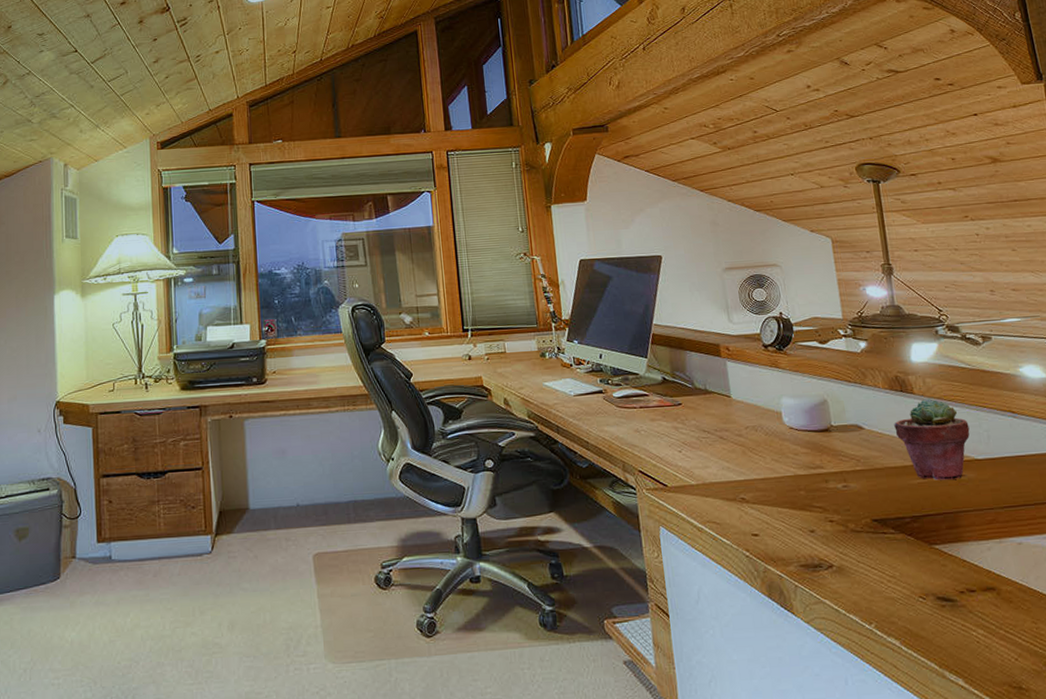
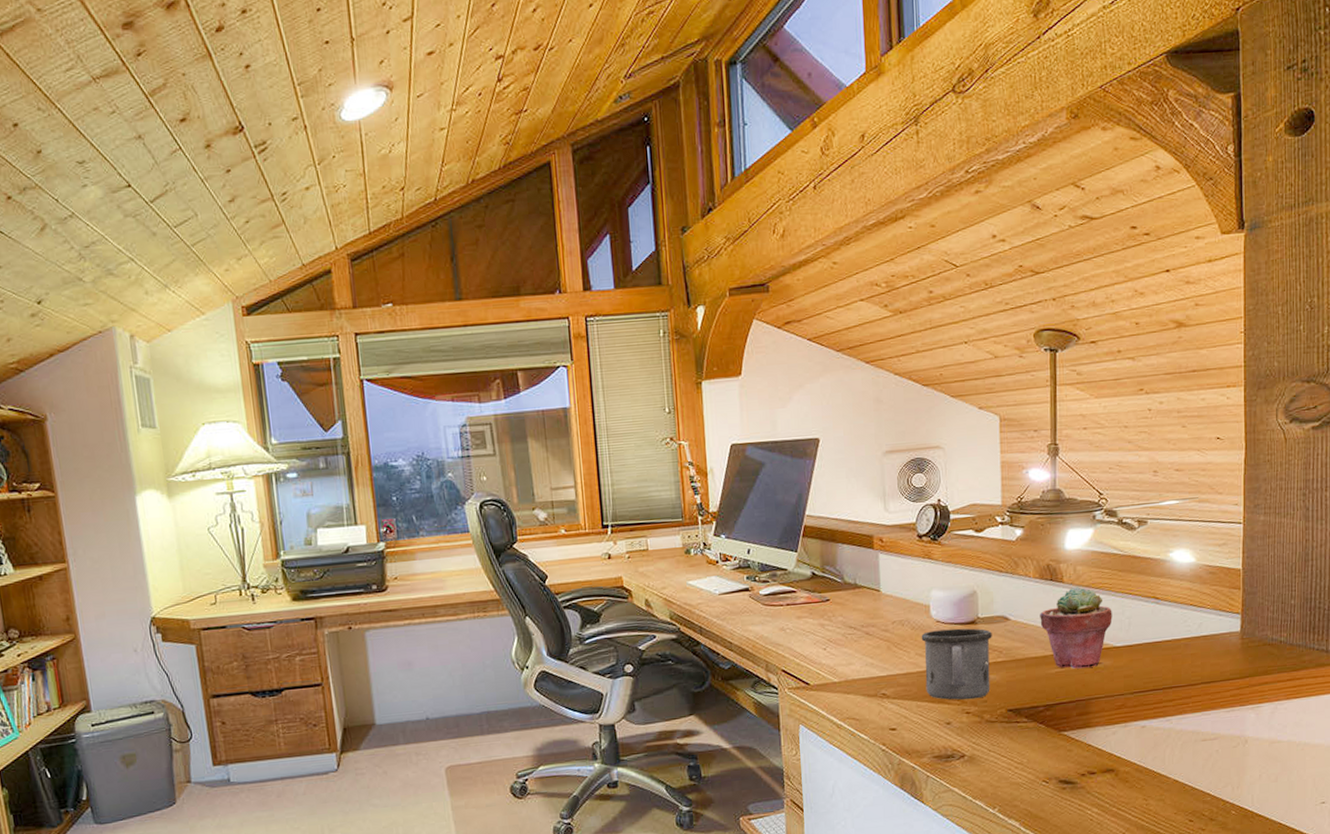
mug: none [775,435,852,508] -> present [921,628,992,700]

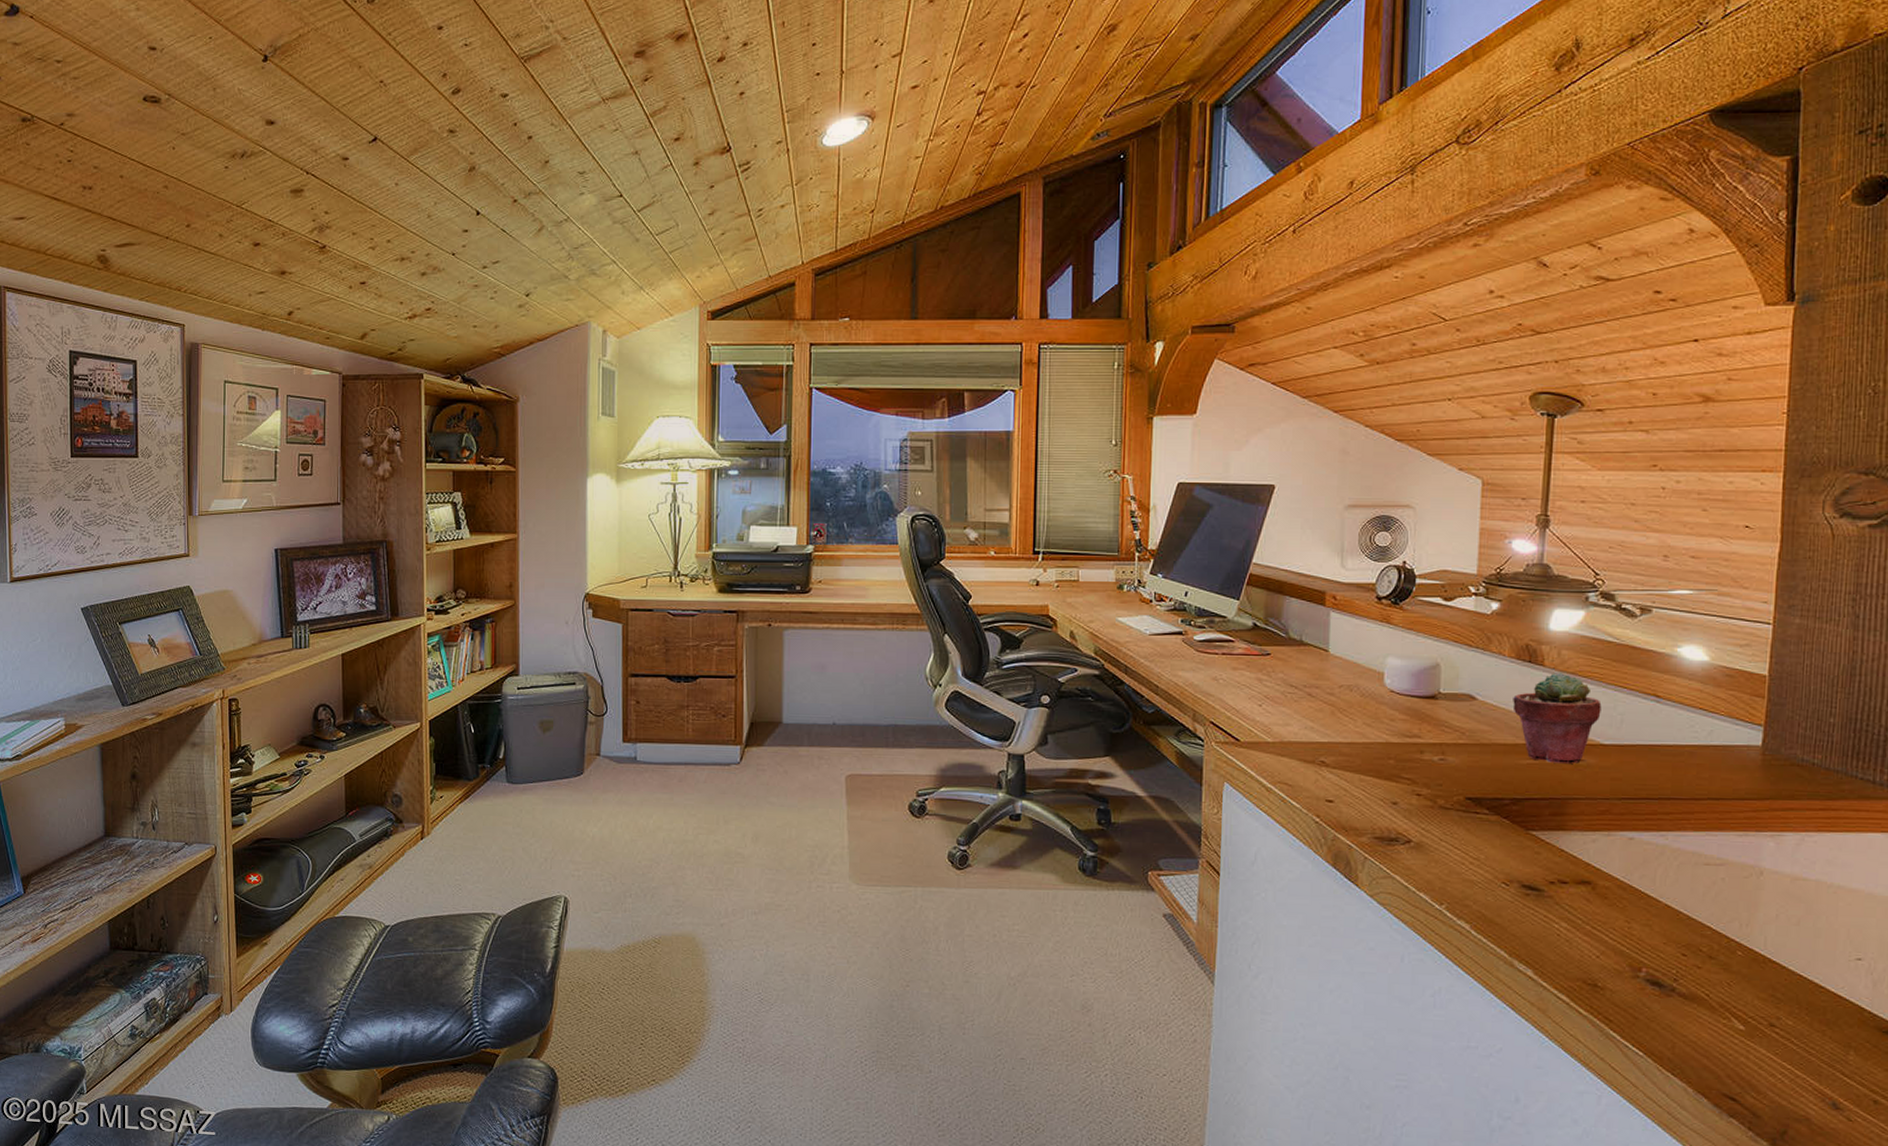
mug: present [921,628,992,700] -> none [1371,700,1454,781]

